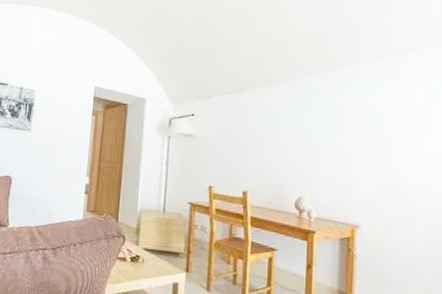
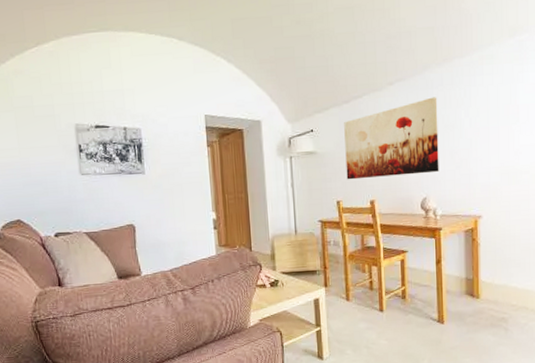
wall art: none [221,100,320,173] -> present [344,97,439,180]

